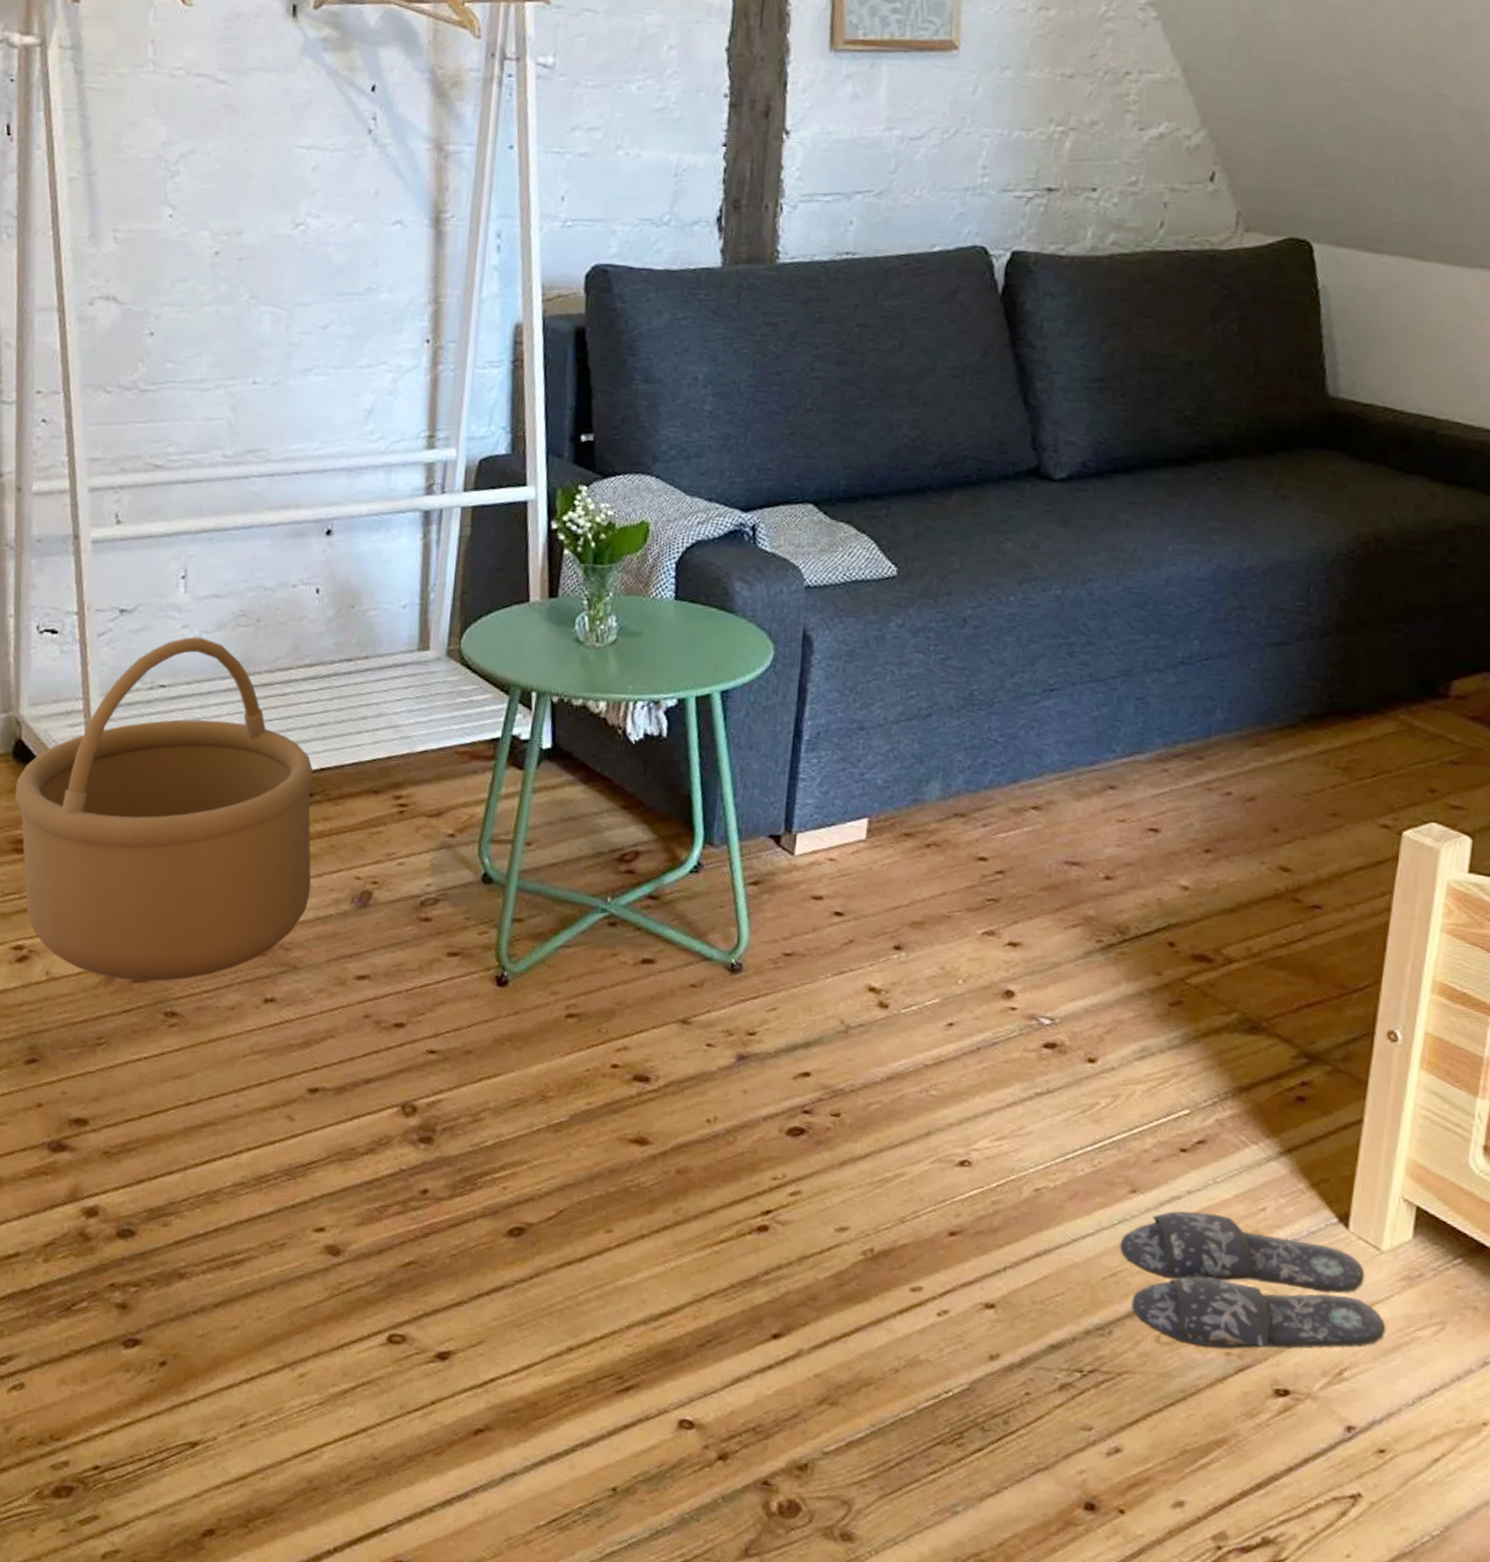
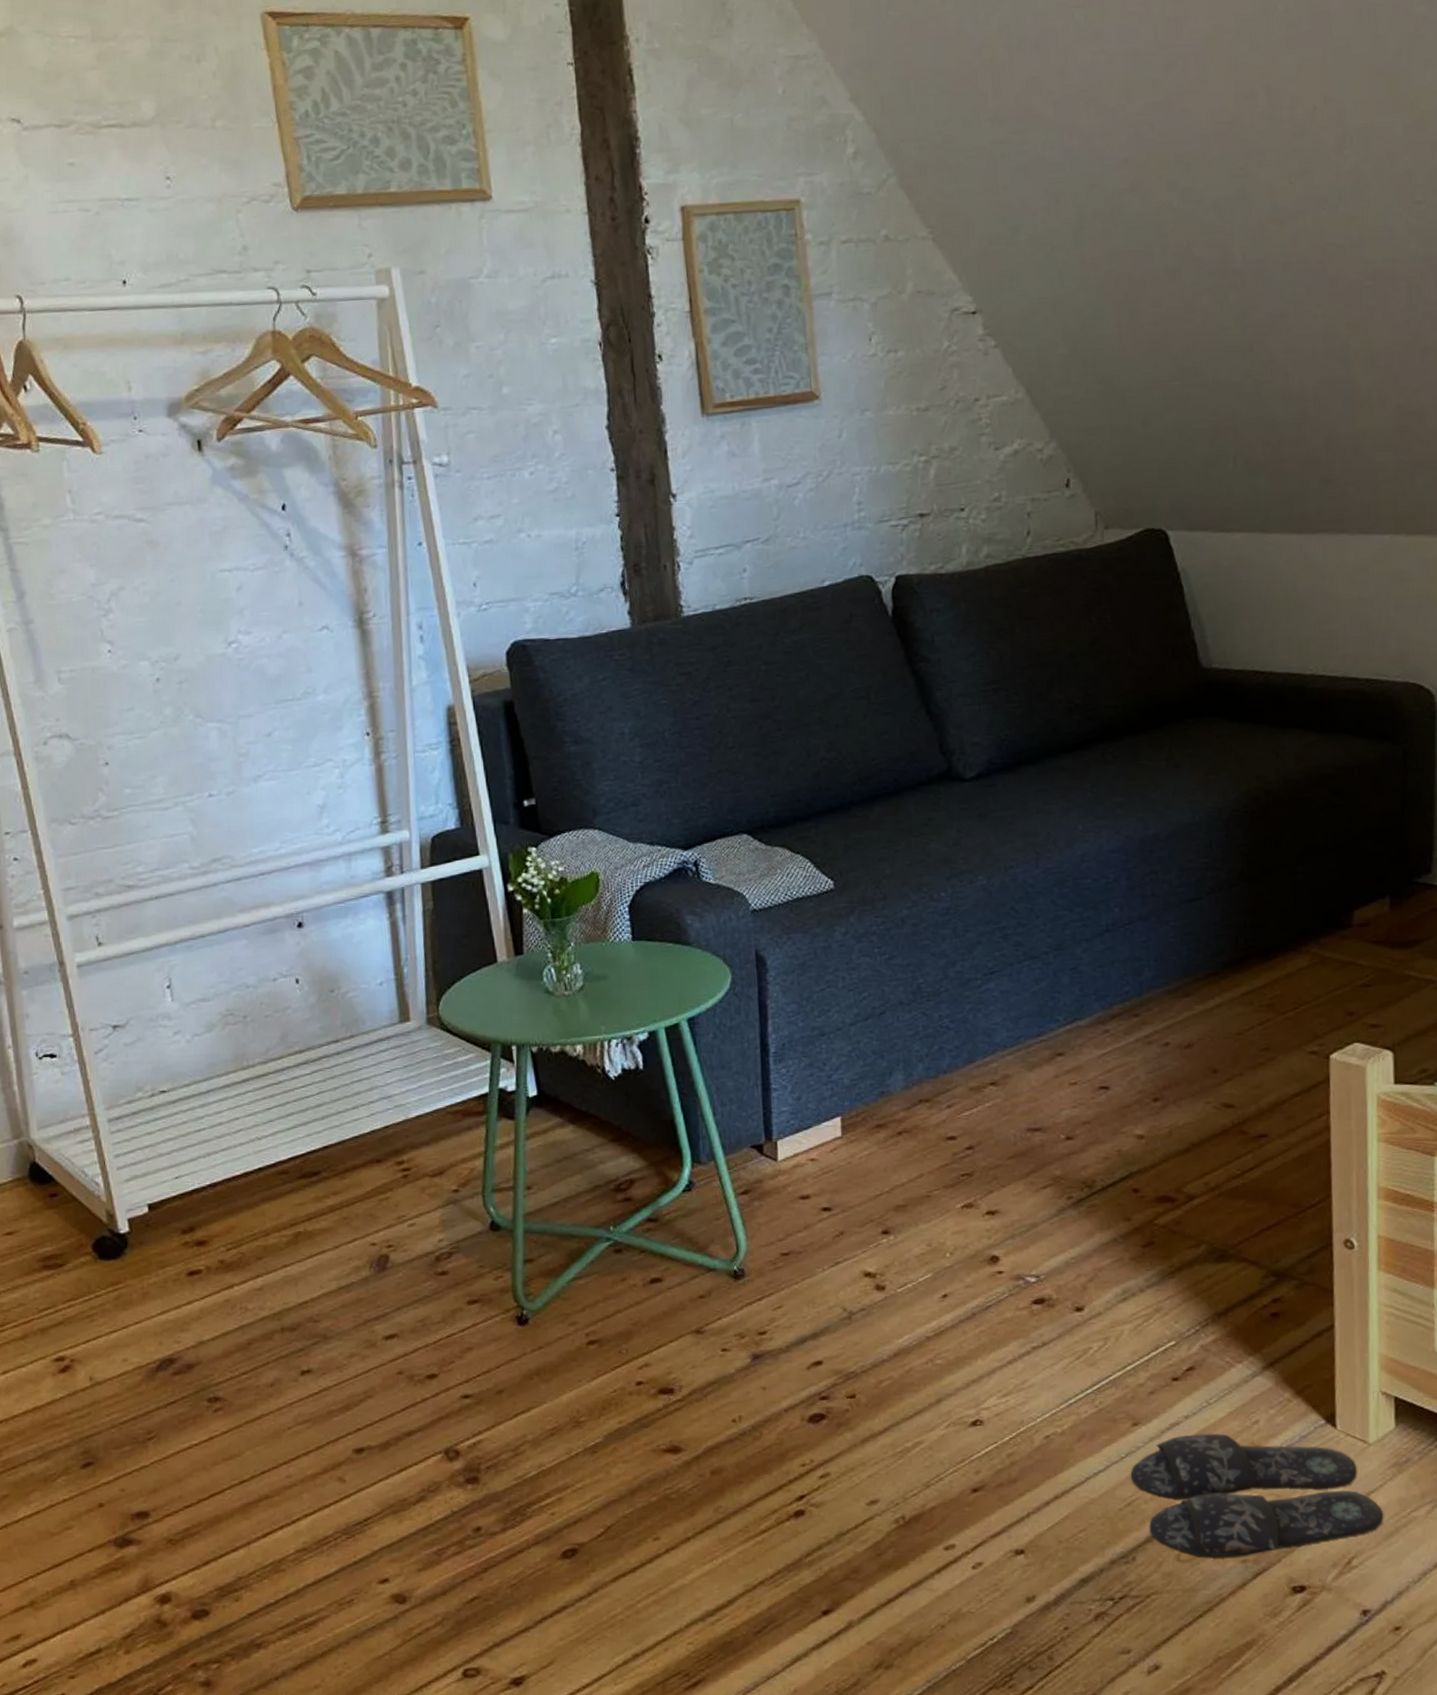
basket: present [15,637,313,981] -> none [36,1040,330,1374]

